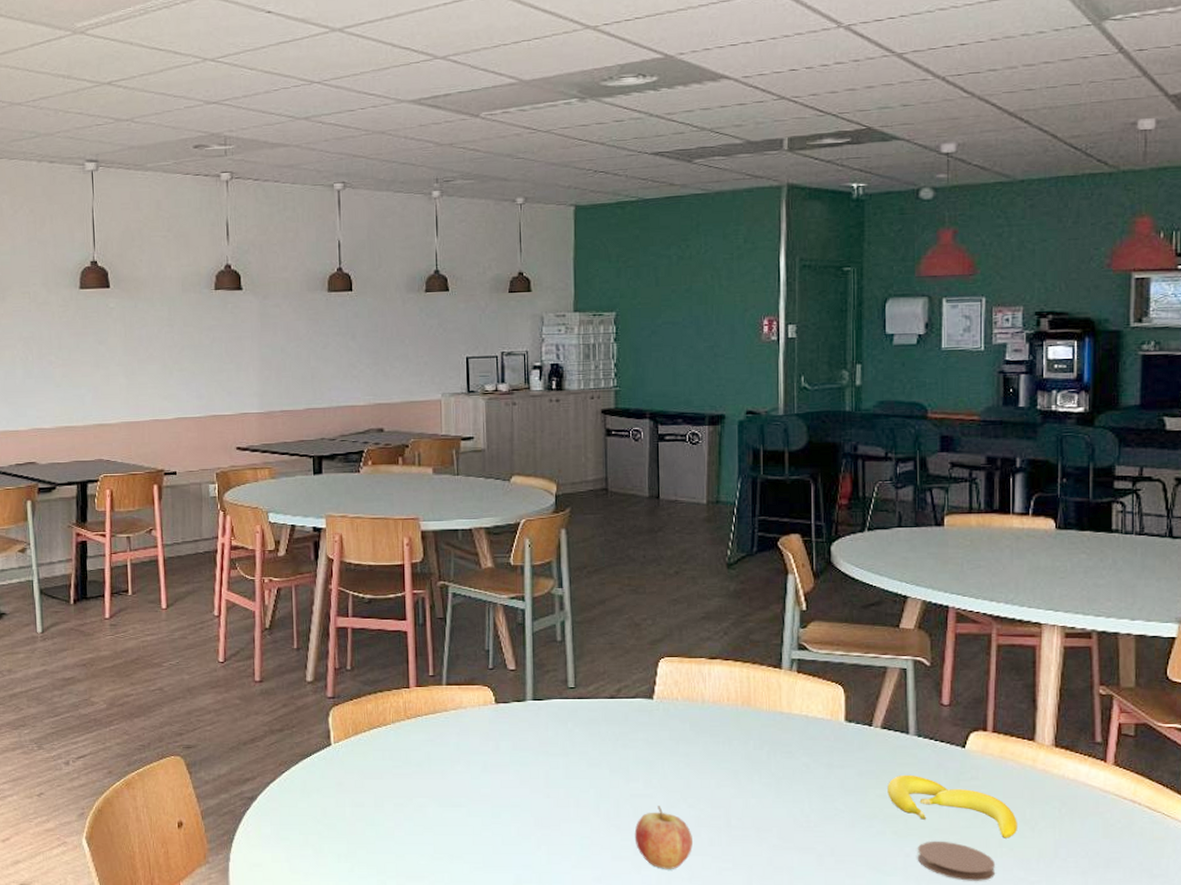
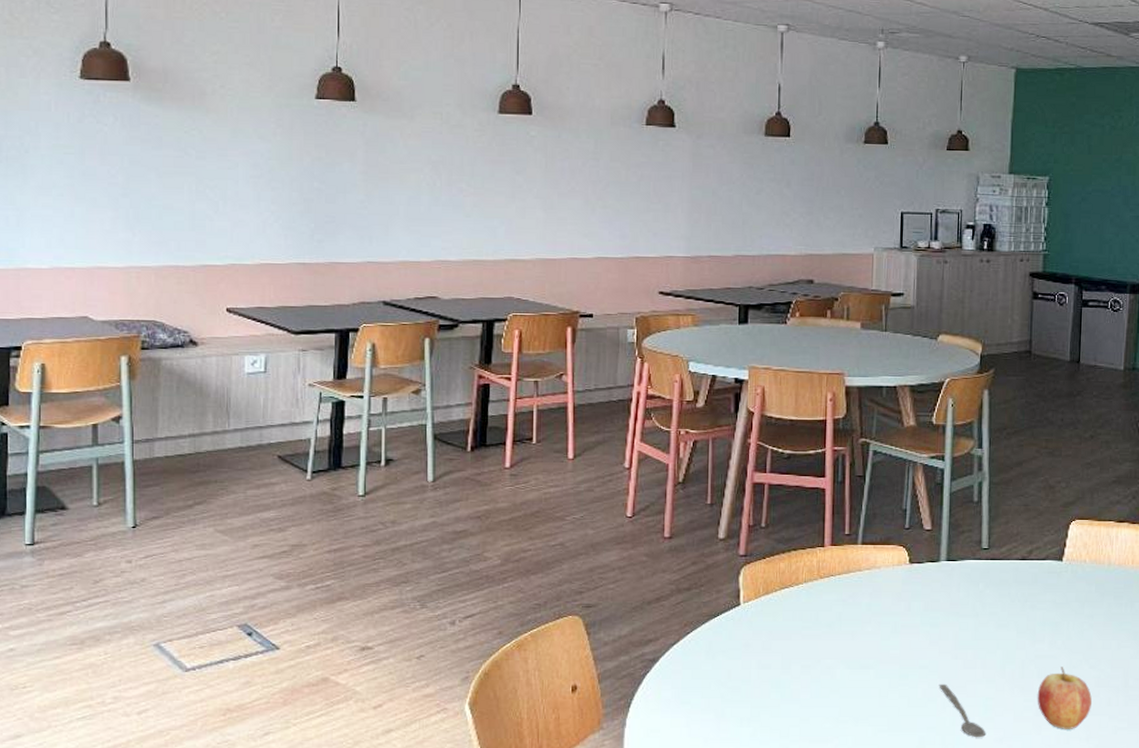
spoon: none [532,822,584,877] -> present [939,684,986,738]

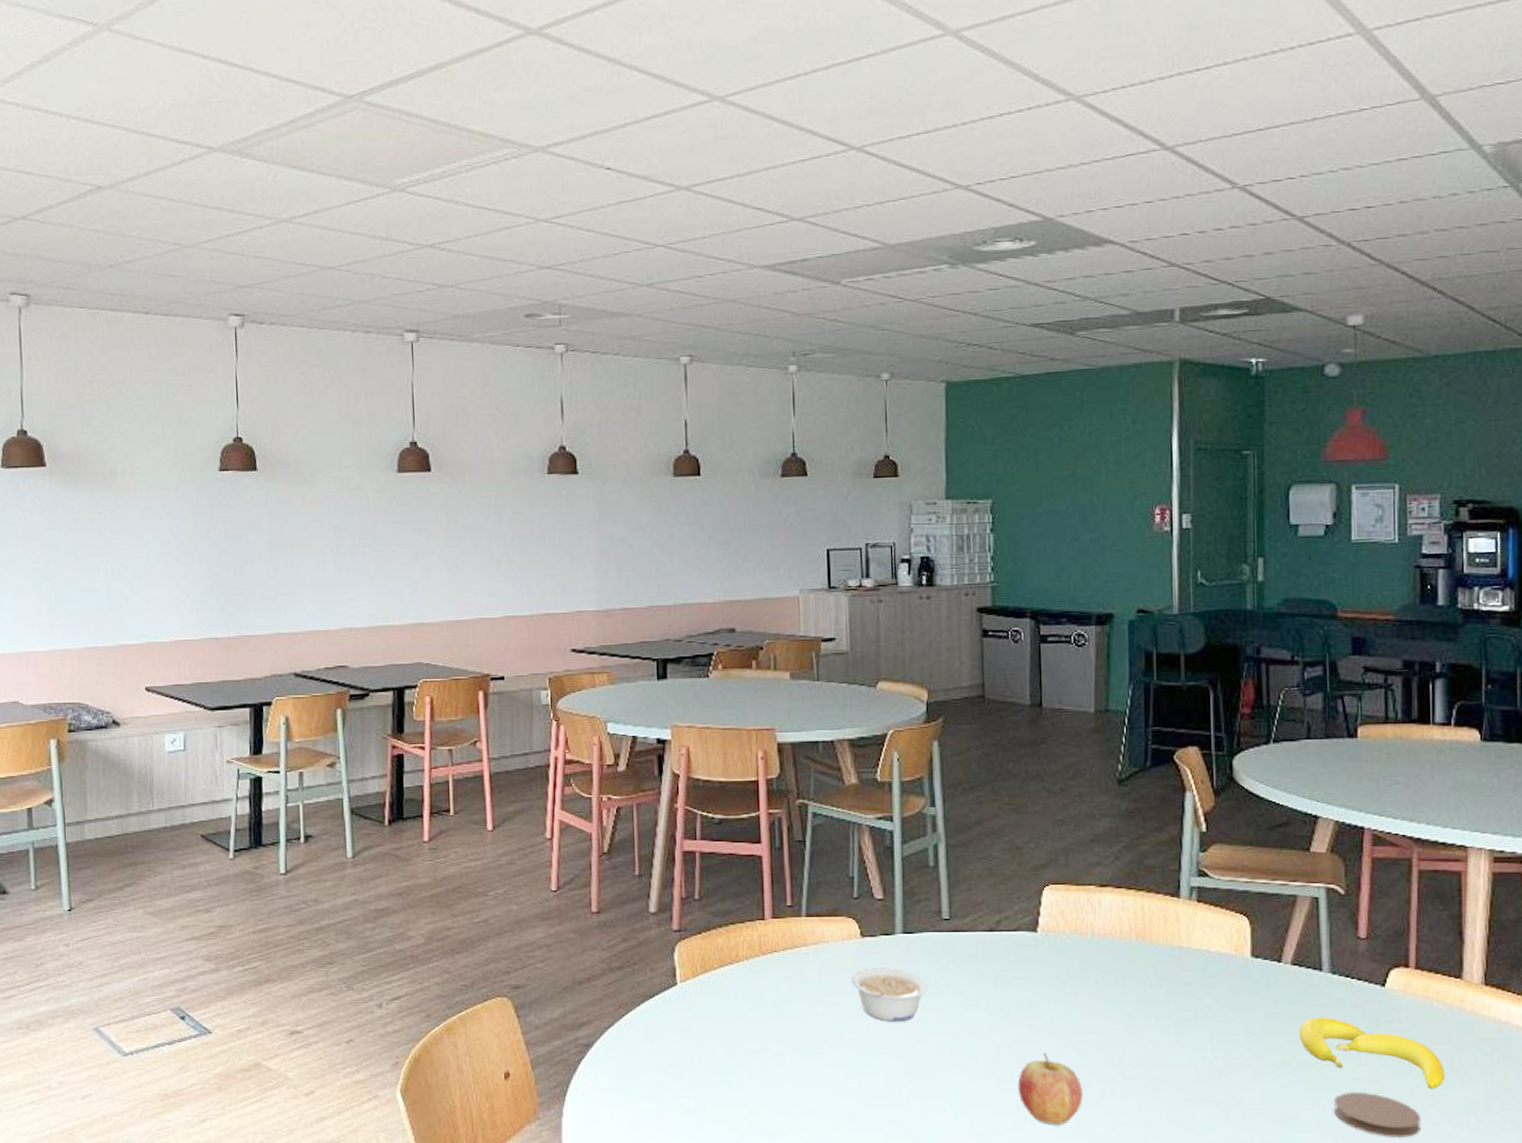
legume: none [899,591,966,639] -> present [851,968,928,1022]
spoon: present [939,684,986,738] -> none [903,1072,961,1134]

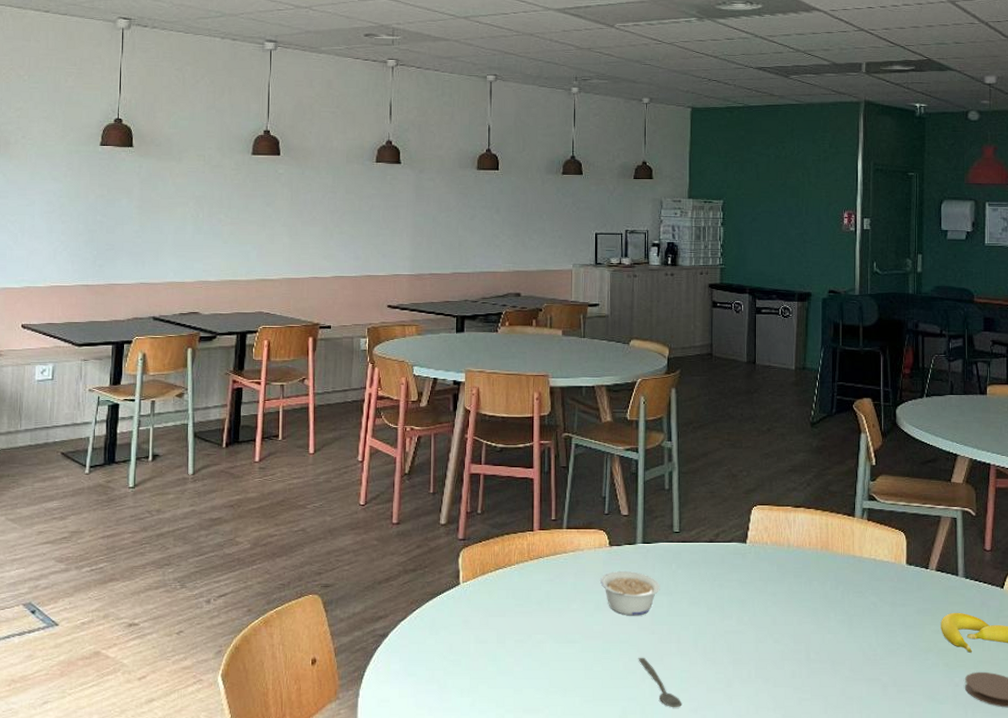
spoon: none [903,1072,961,1134] -> present [638,657,682,708]
fruit: present [1017,1053,1083,1125] -> none [727,641,777,700]

